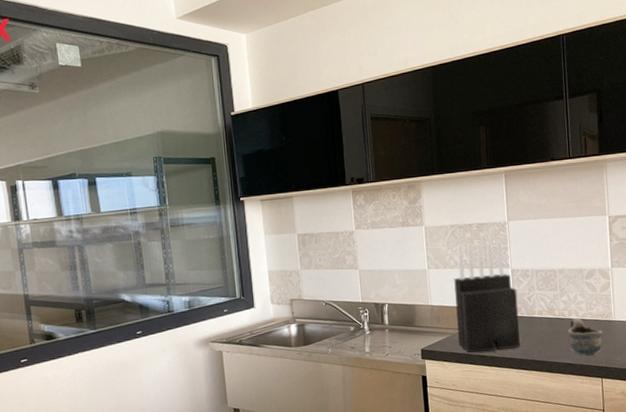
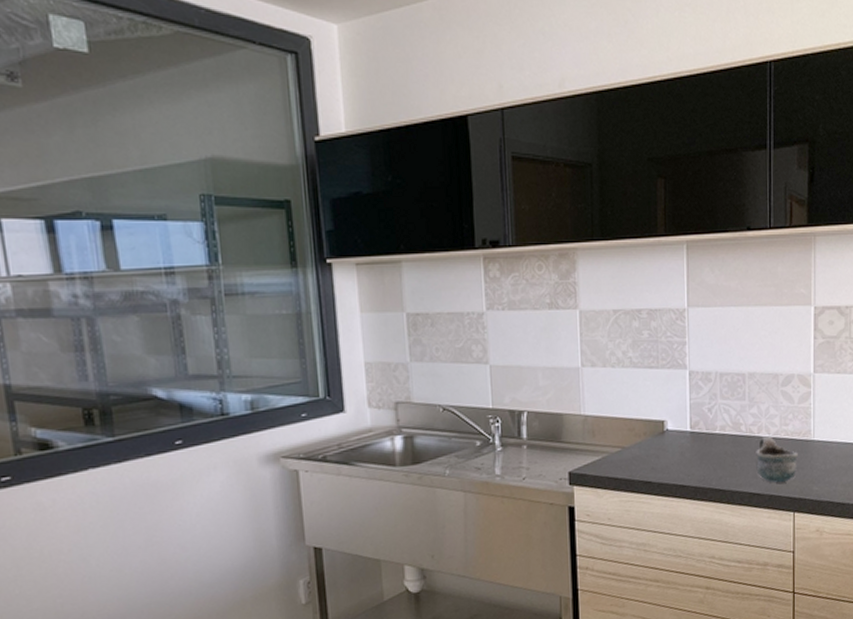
knife block: present [453,239,520,352] -> none [614,331,696,477]

